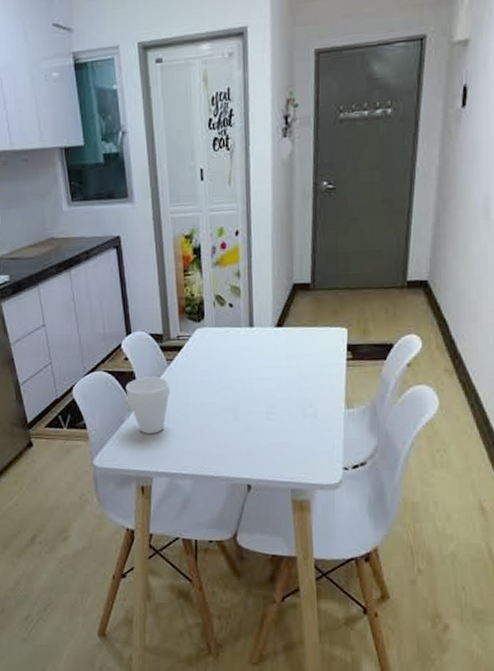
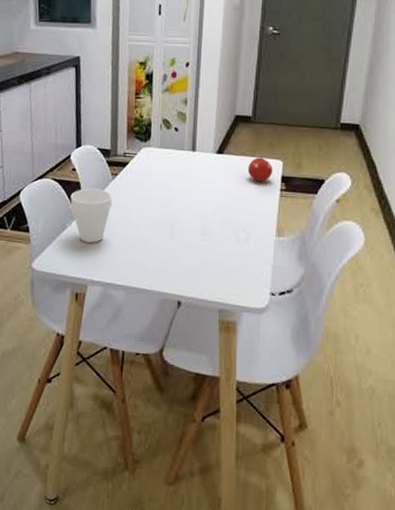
fruit: none [310,325,338,353] -> present [247,156,273,182]

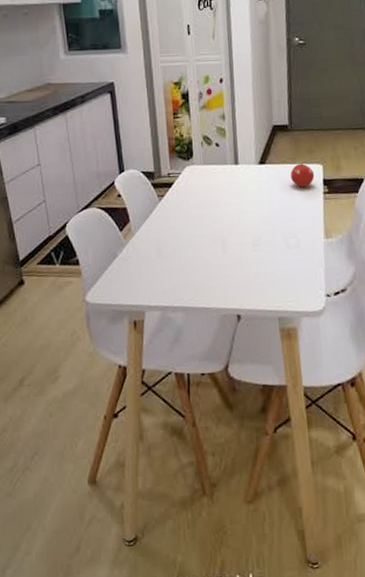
cup: present [70,188,113,243] -> none [118,212,162,268]

